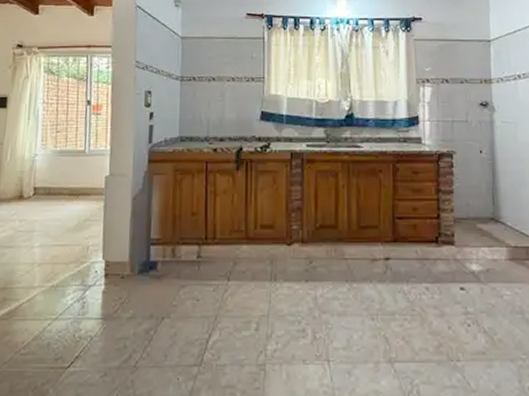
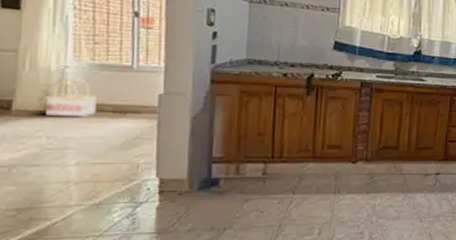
basket: none [19,165,57,201] -> present [44,79,97,118]

